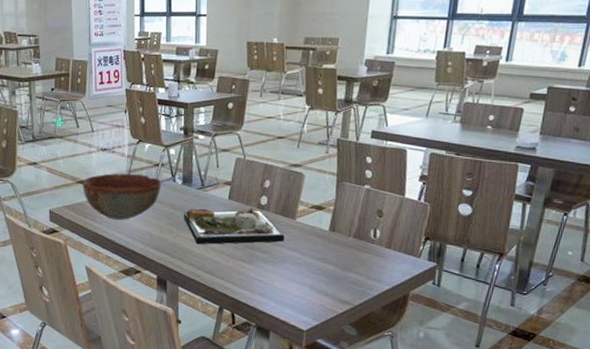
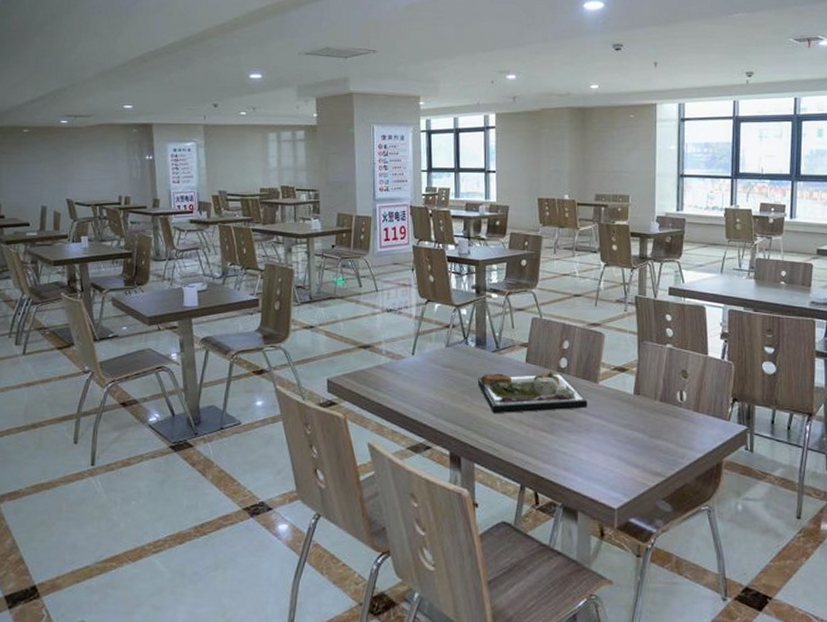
bowl: present [82,173,162,220] -> none [364,337,454,388]

